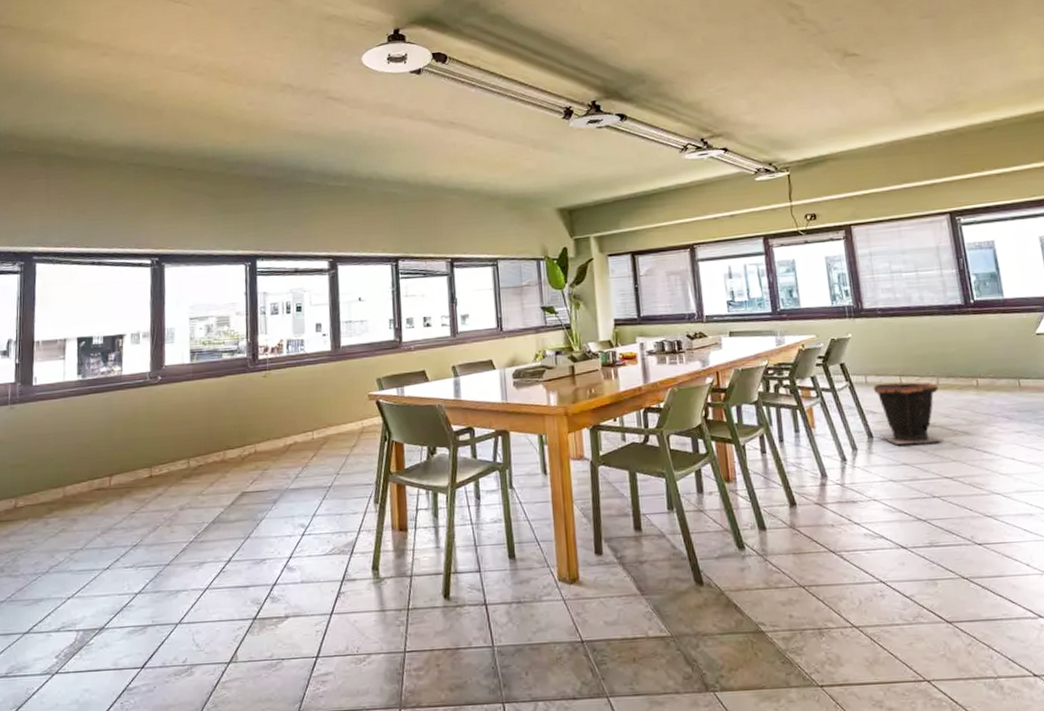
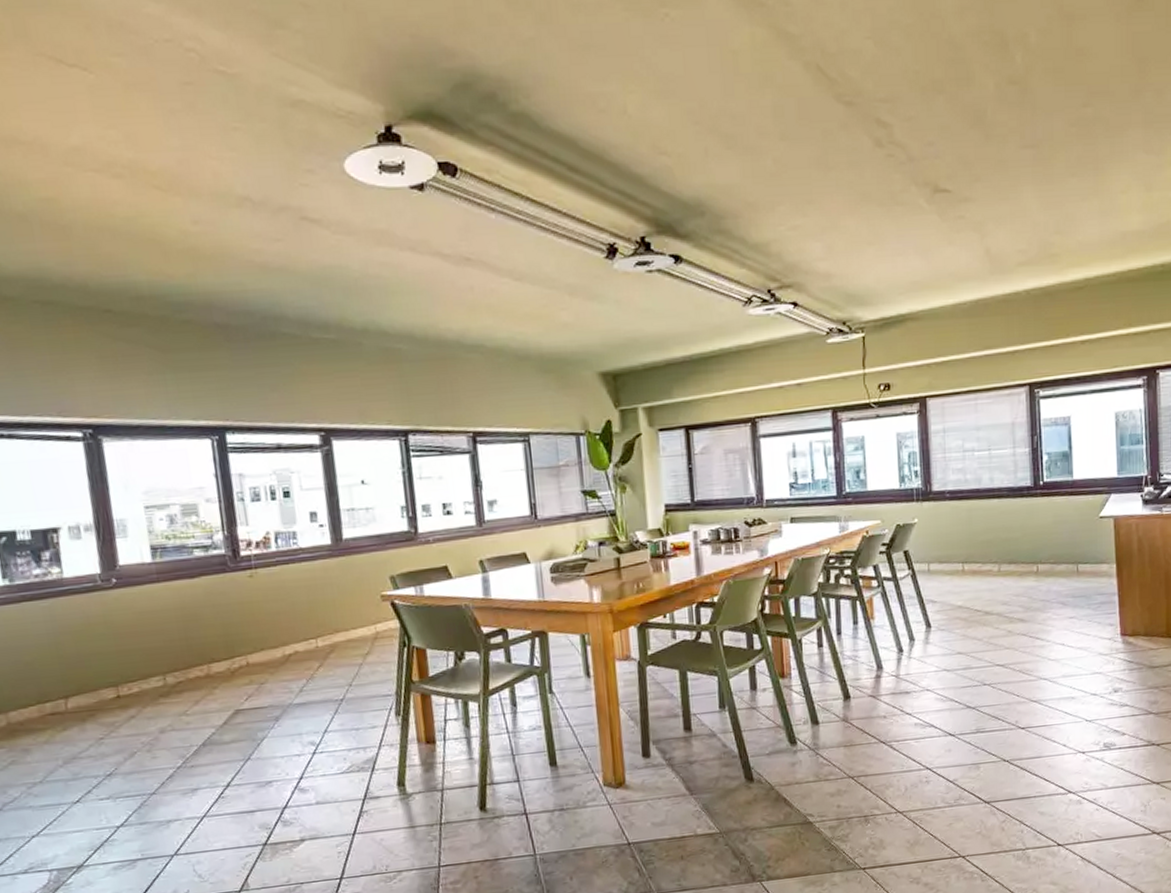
waste bin: present [873,379,943,445] -> none [935,567,999,634]

